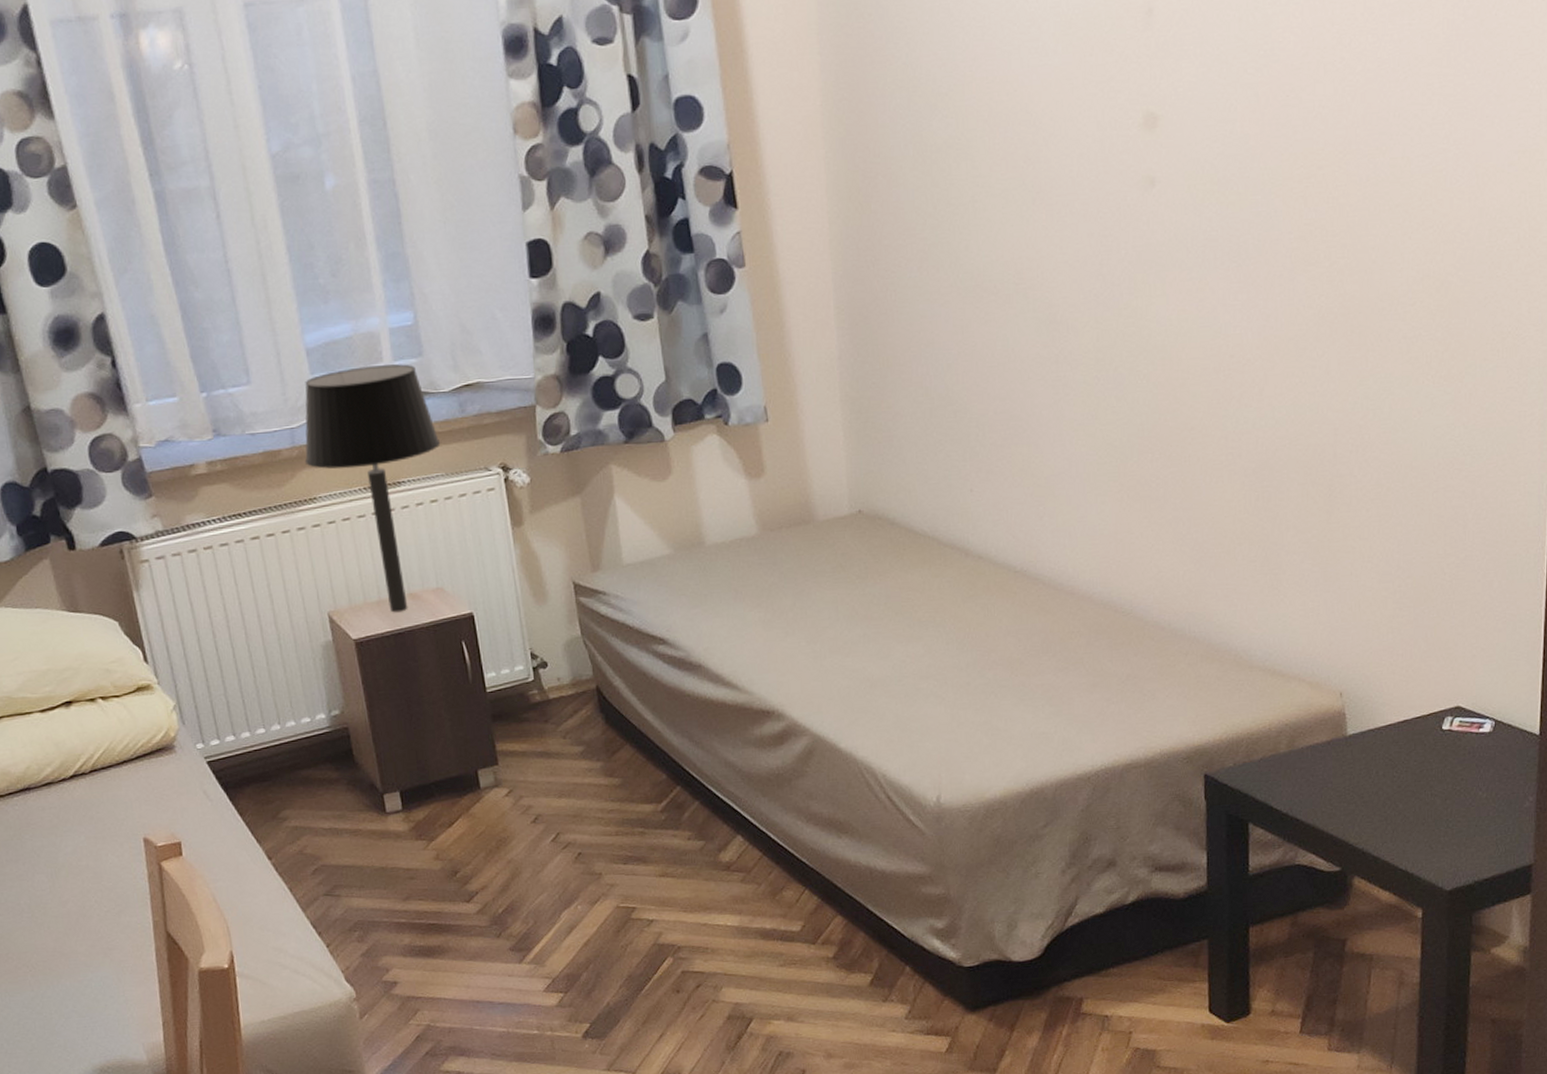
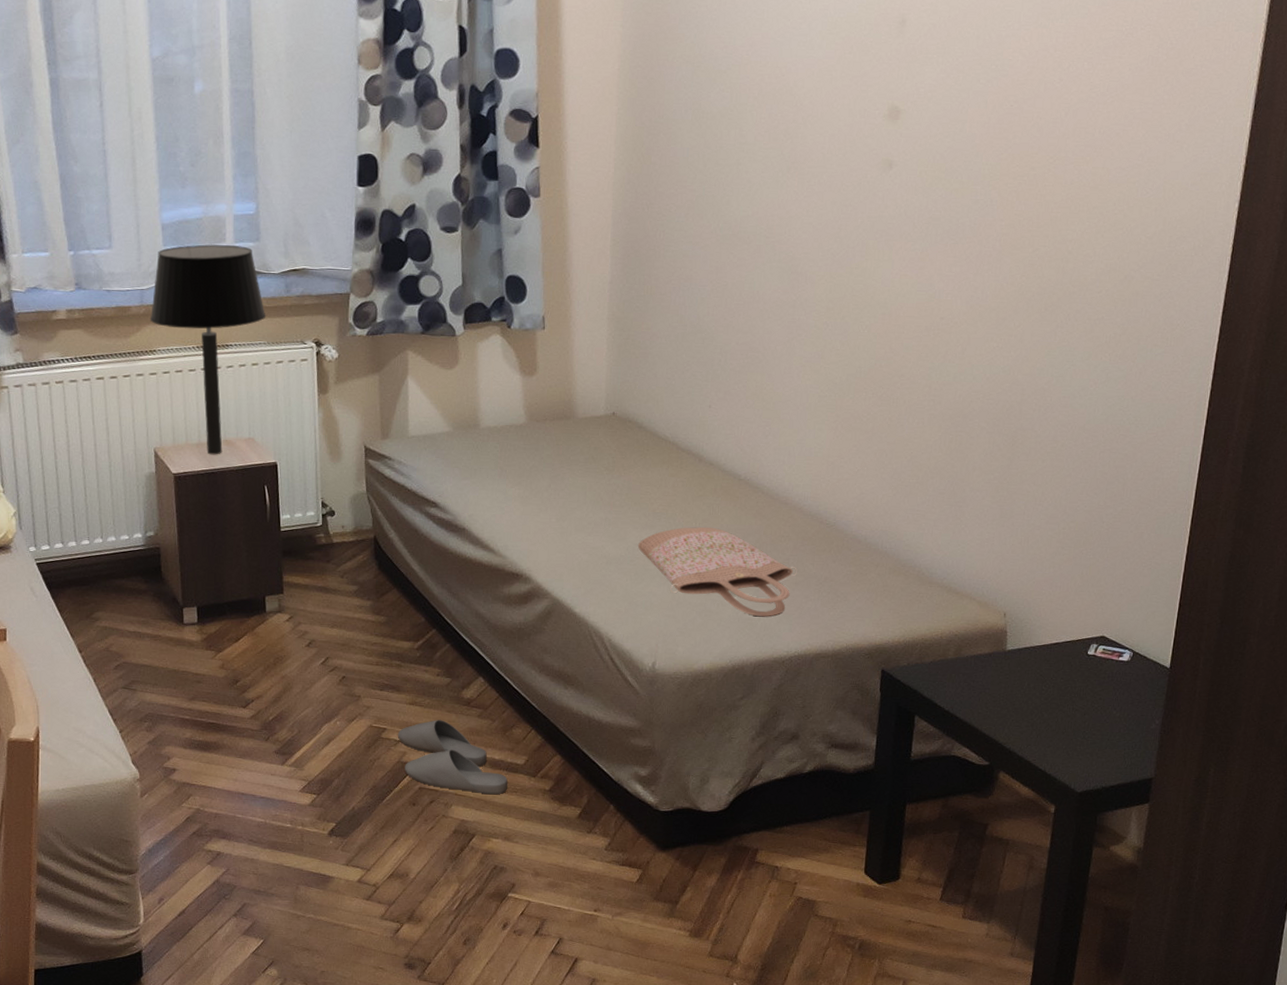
slippers: none [649,890,784,971] -> present [397,720,508,795]
shopping bag: none [904,631,1094,729] -> present [637,527,797,617]

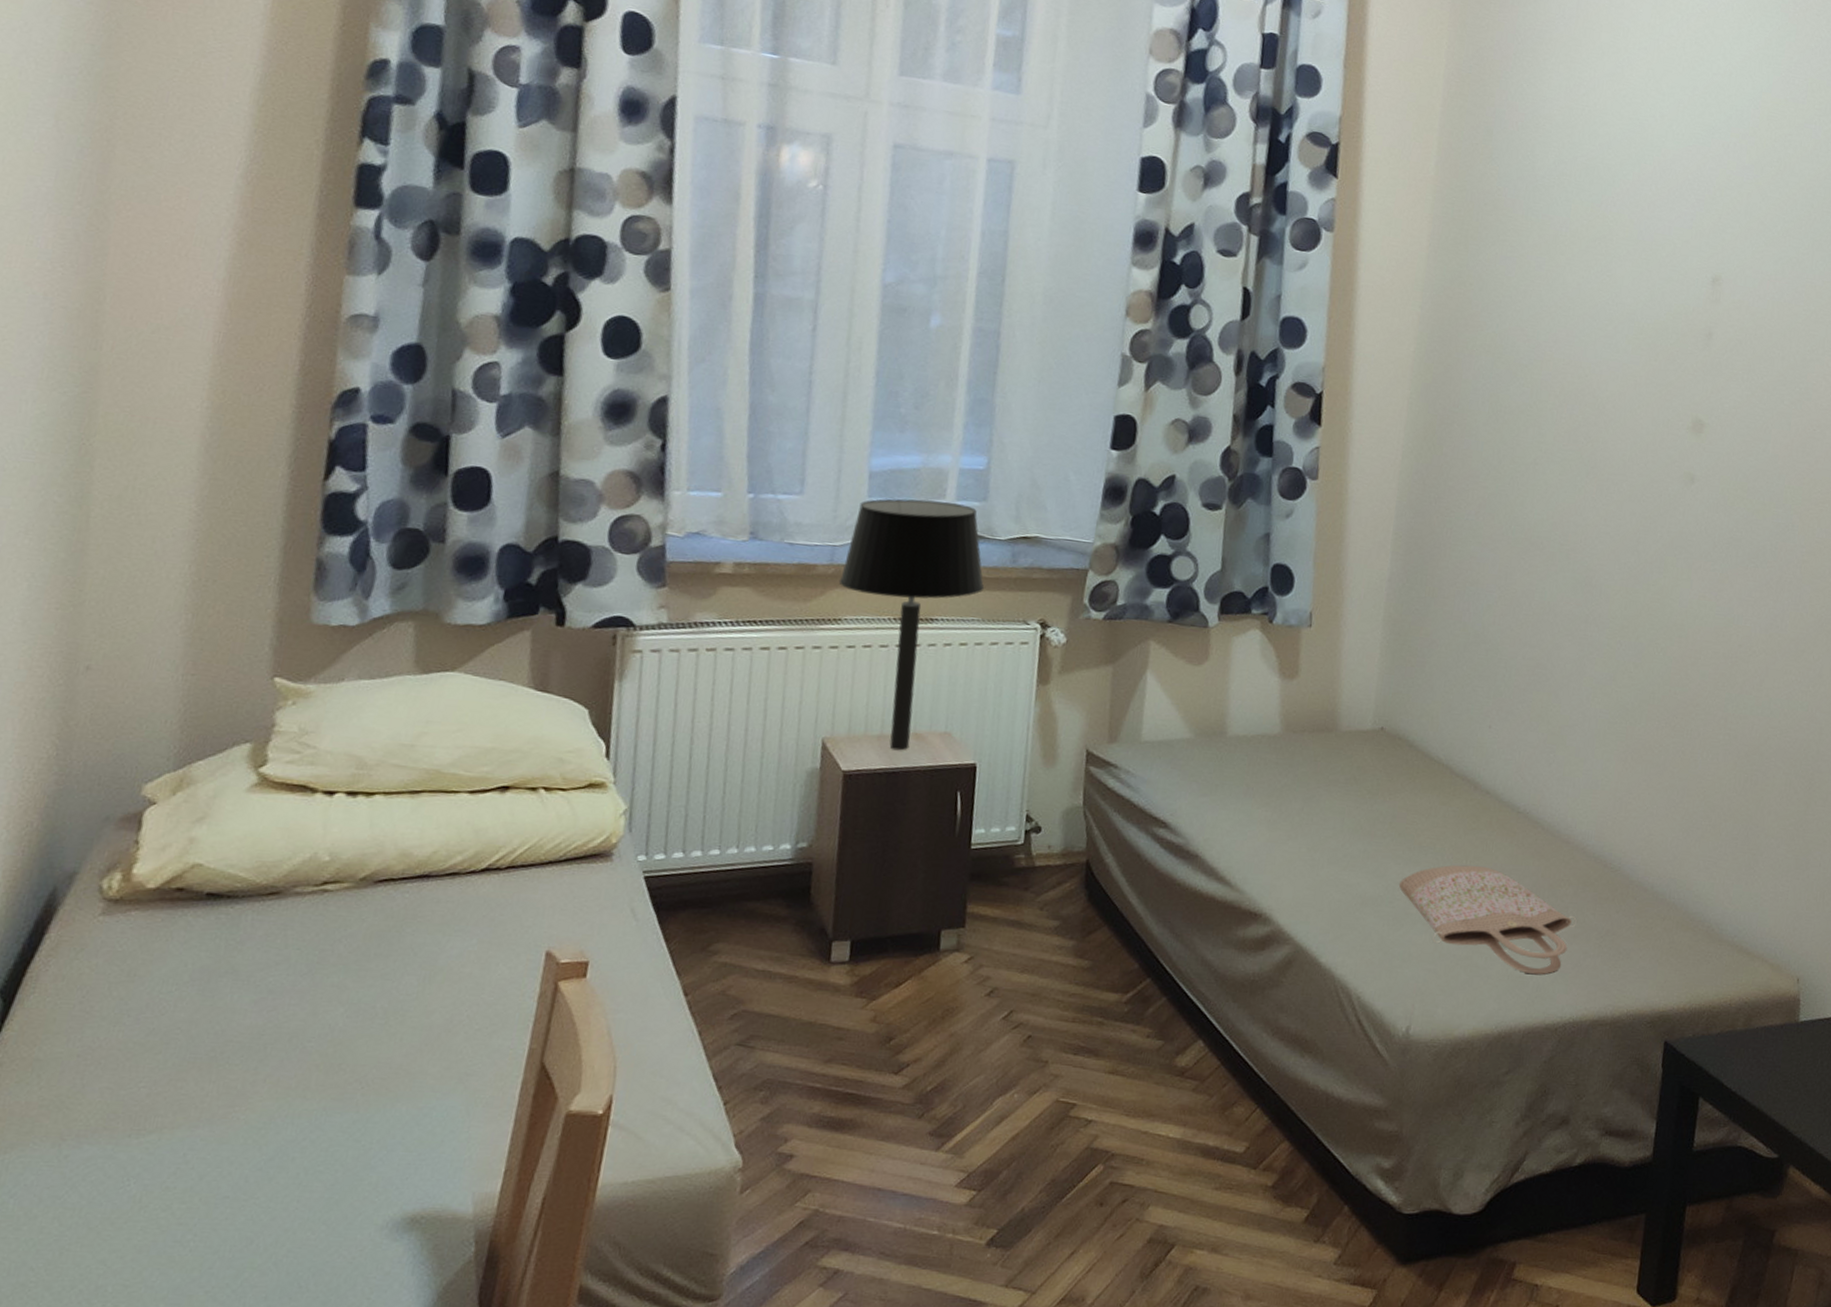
slippers: present [397,720,508,795] -> none [1089,1094,1222,1192]

